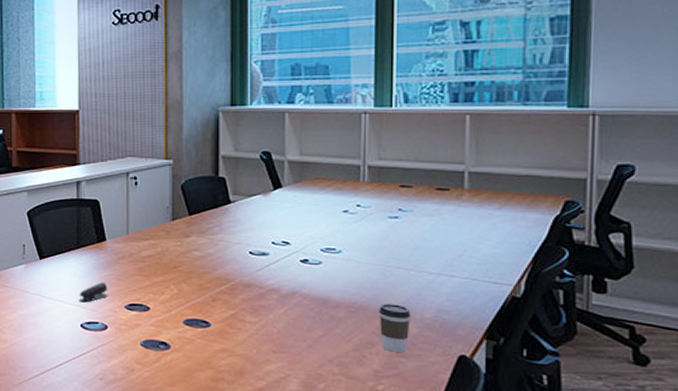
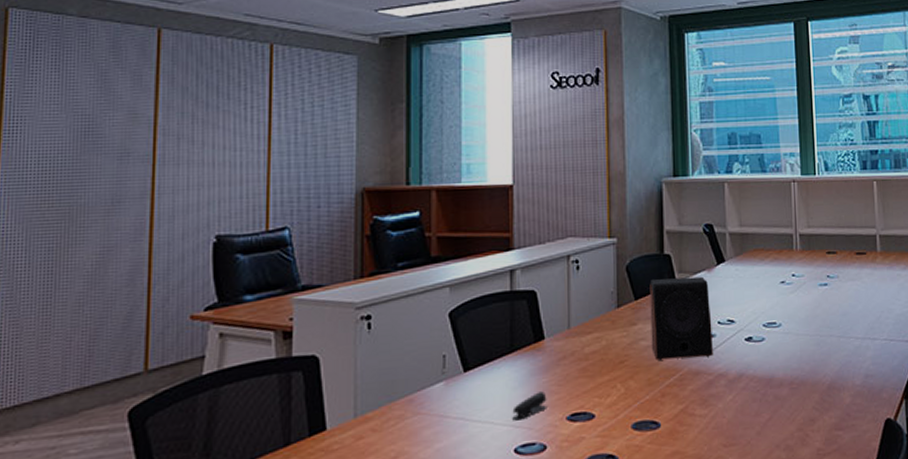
speaker: none [204,199,266,272] -> present [649,276,713,361]
coffee cup: present [379,304,411,353] -> none [817,374,844,426]

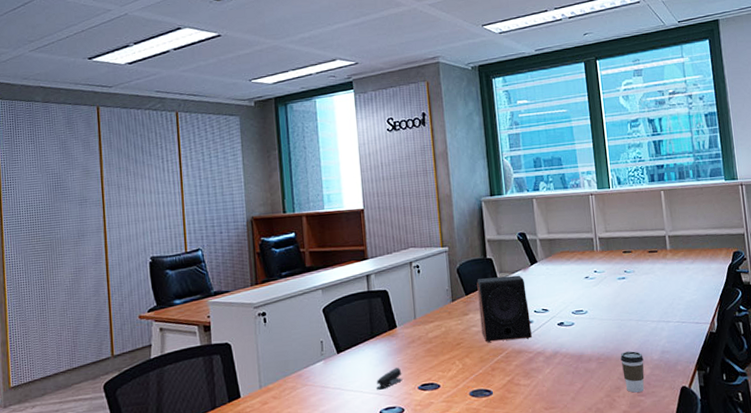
coffee cup: none [817,374,844,426] -> present [620,351,645,393]

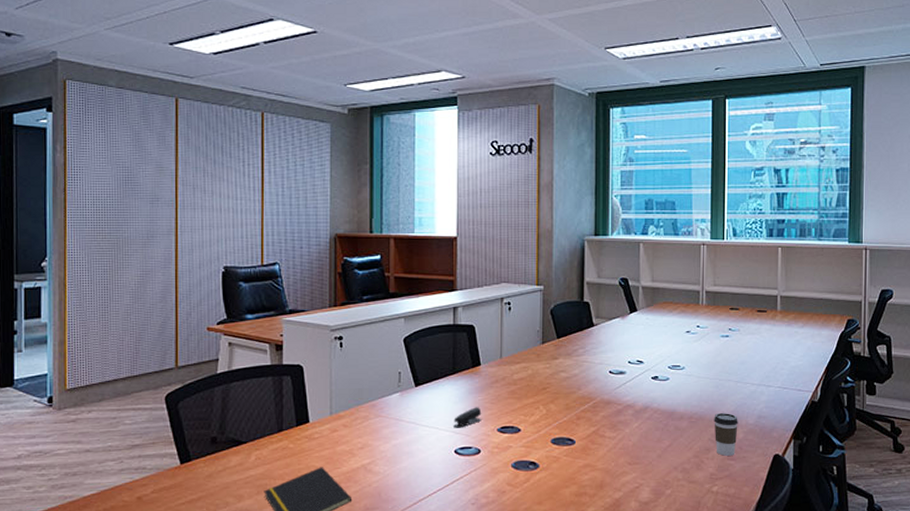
speaker: present [476,275,532,342] -> none [570,322,623,390]

